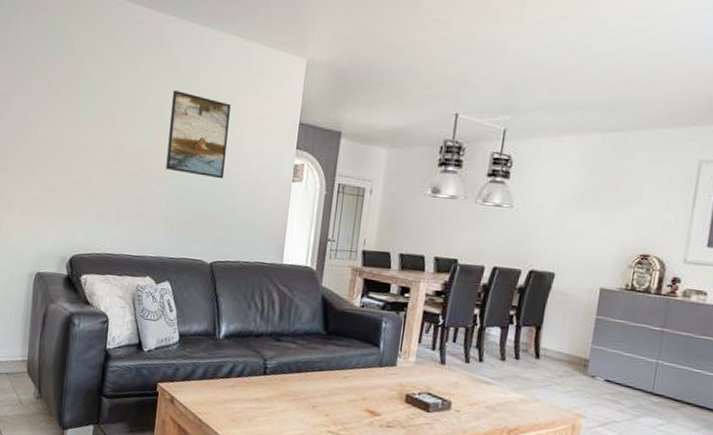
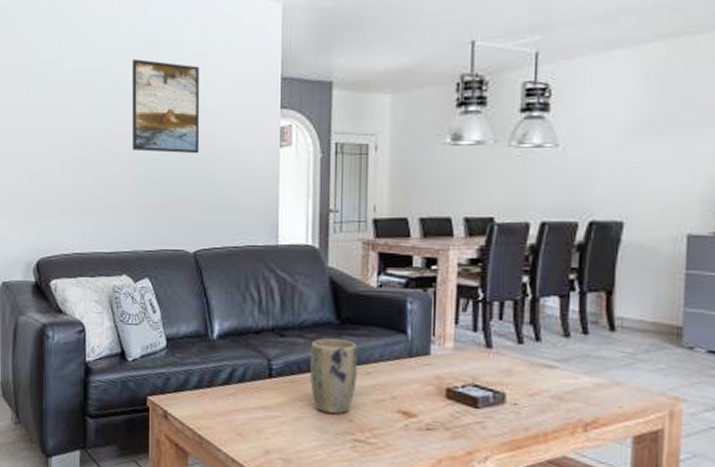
plant pot: none [297,345,339,410] -> present [310,338,357,415]

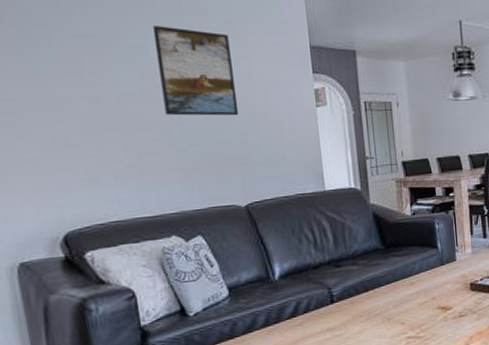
plant pot: present [310,338,357,415] -> none [364,260,404,322]

